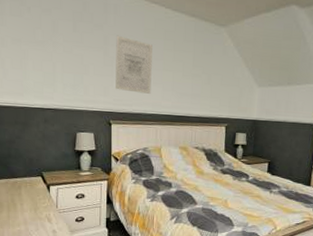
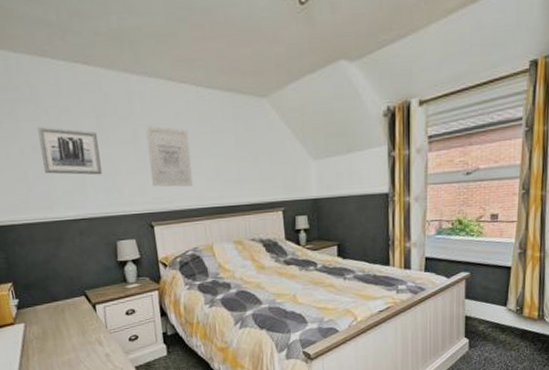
wall art: none [19,21,72,73] -> present [37,126,102,175]

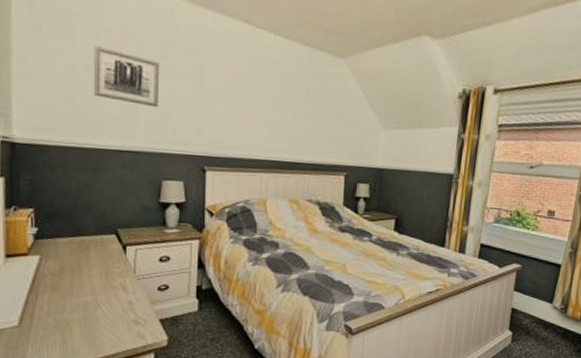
wall art: present [145,125,193,187] -> none [212,64,258,135]

